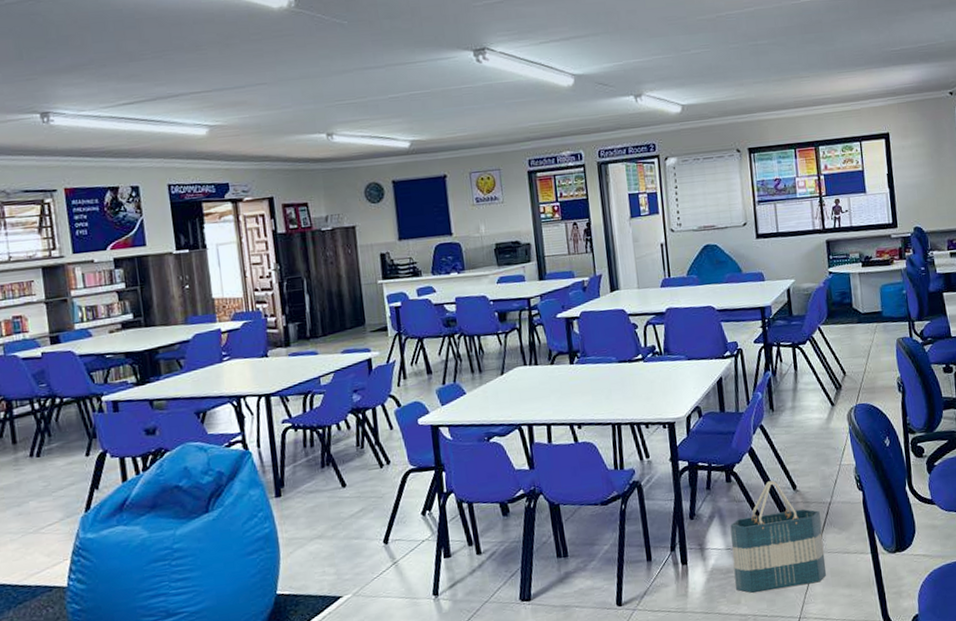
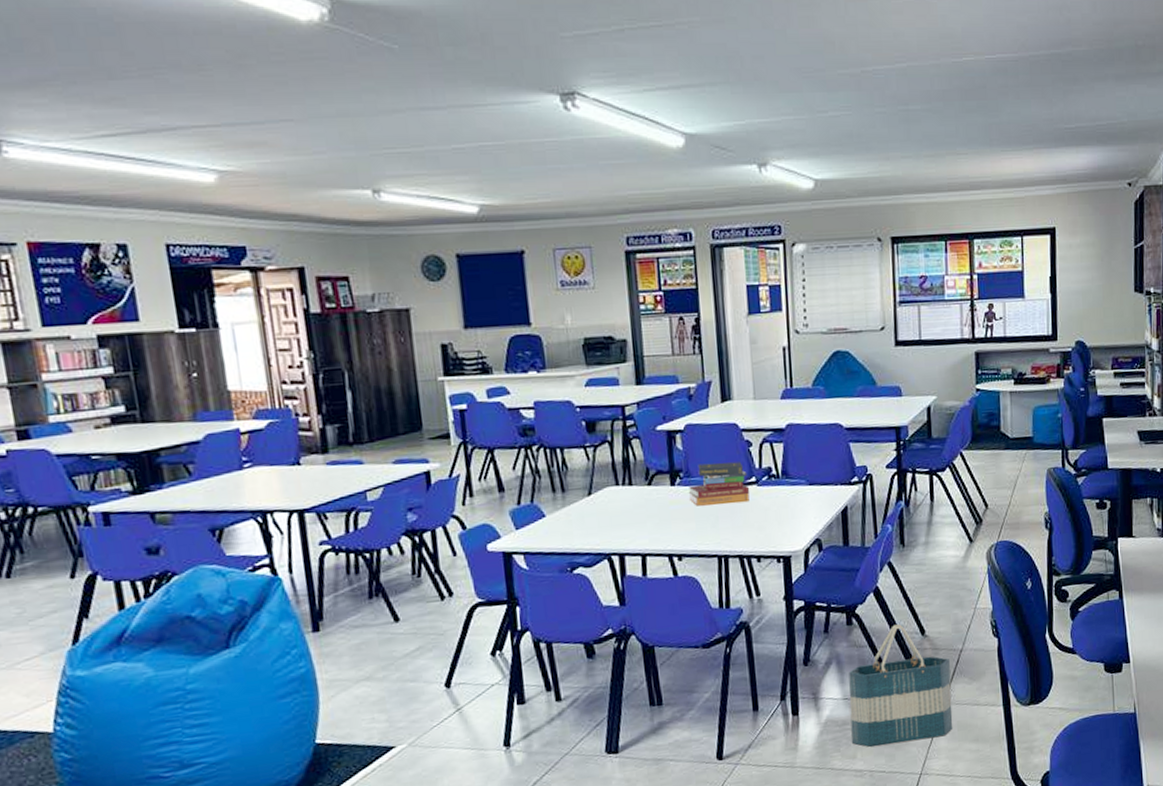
books: none [585,342,637,381] -> present [688,462,750,506]

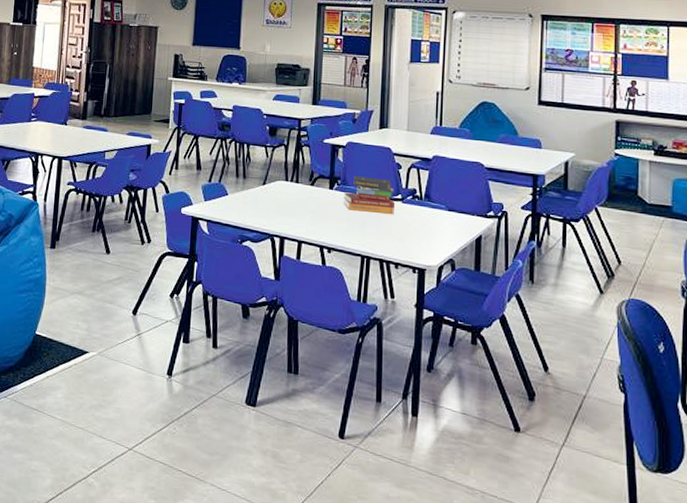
tote bag: present [848,624,953,747] -> none [465,355,571,479]

